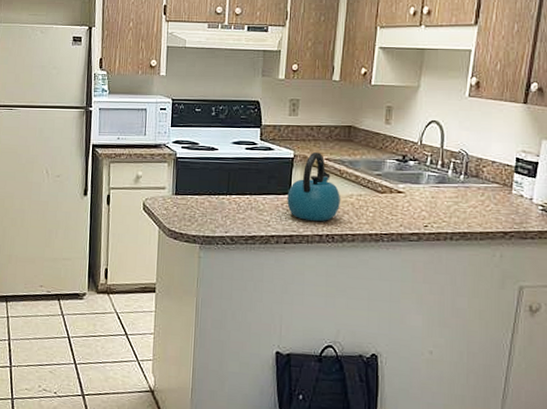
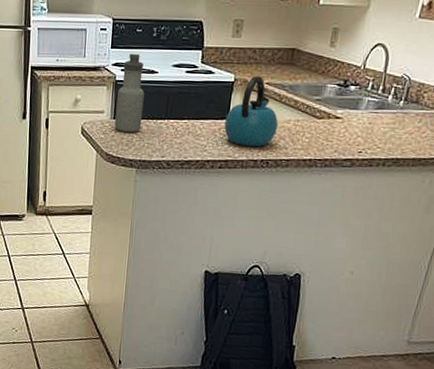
water bottle: none [176,131,205,208] -> present [114,53,145,132]

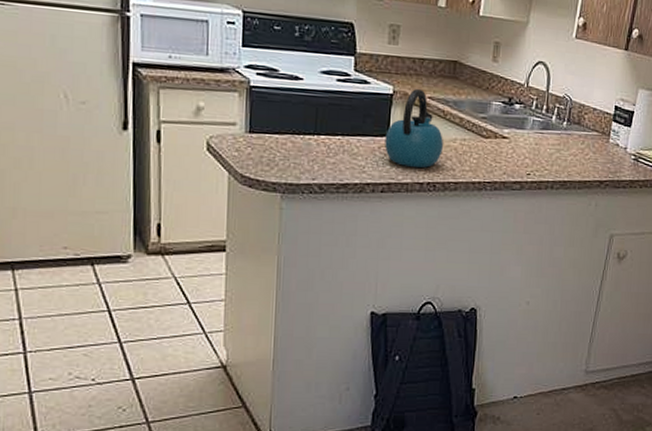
water bottle: present [114,53,145,132] -> none [250,54,287,150]

